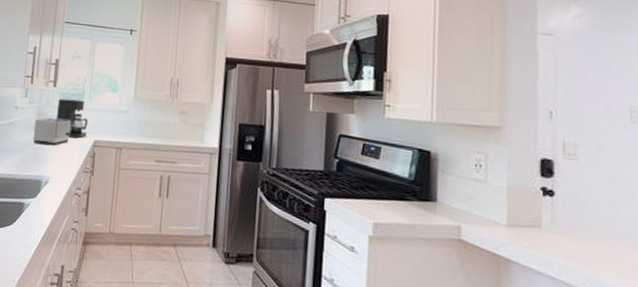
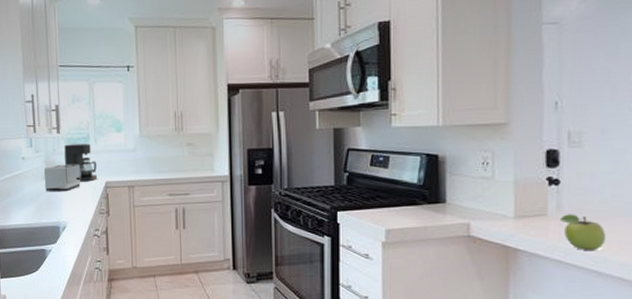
fruit: none [555,228,604,272] -> present [560,214,607,252]

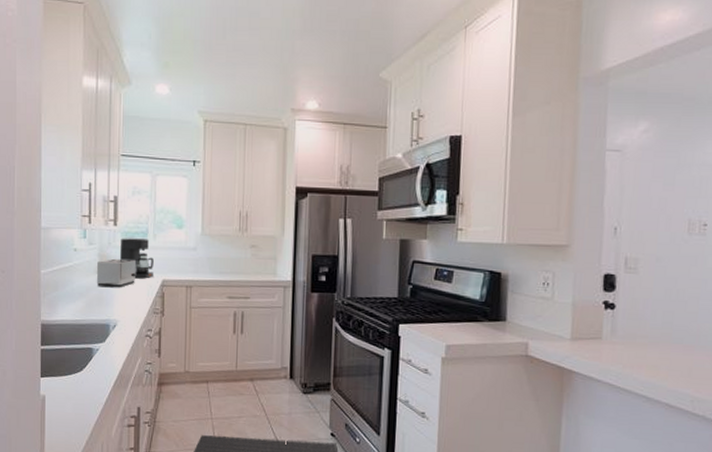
fruit: present [560,214,607,252] -> none [614,338,656,377]

